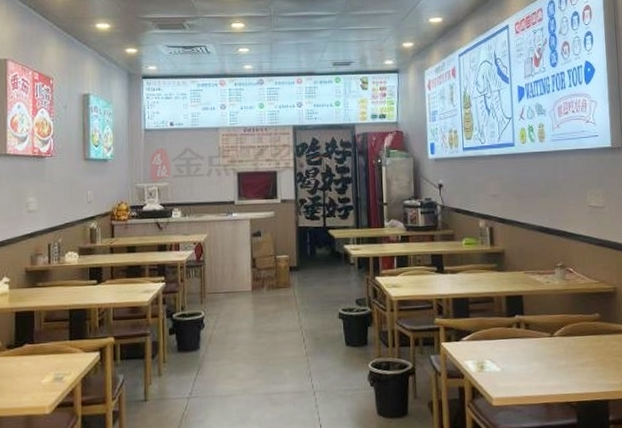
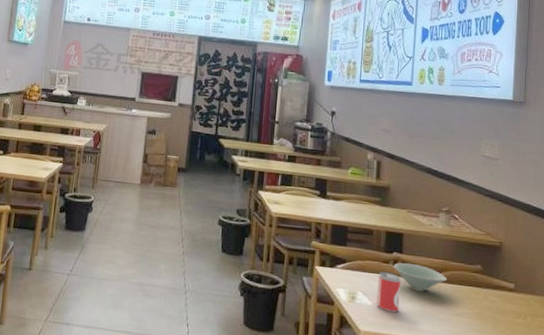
beer can: none [503,335,527,375] -> present [376,271,401,313]
bowl: none [516,323,569,349] -> present [393,263,447,292]

